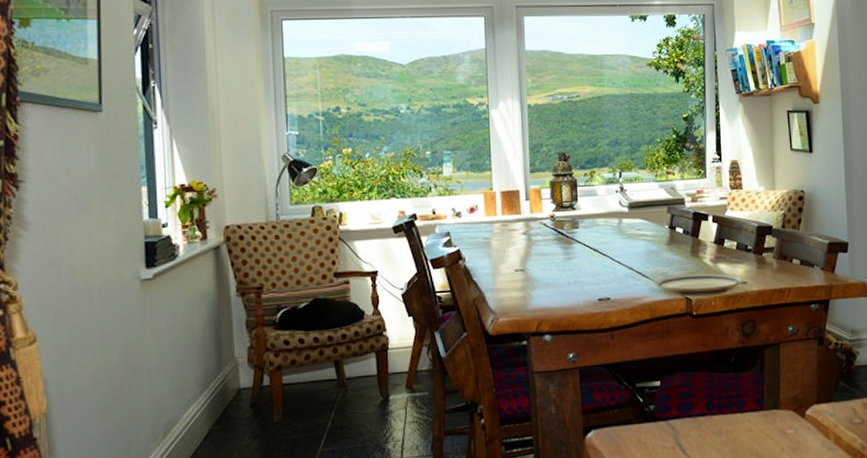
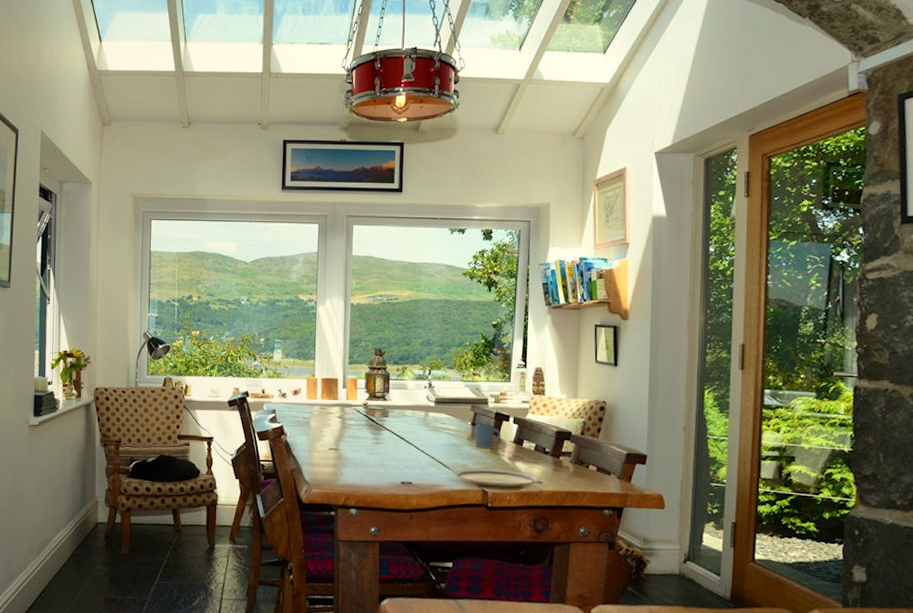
mug: none [673,225,701,253] -> present [475,423,502,449]

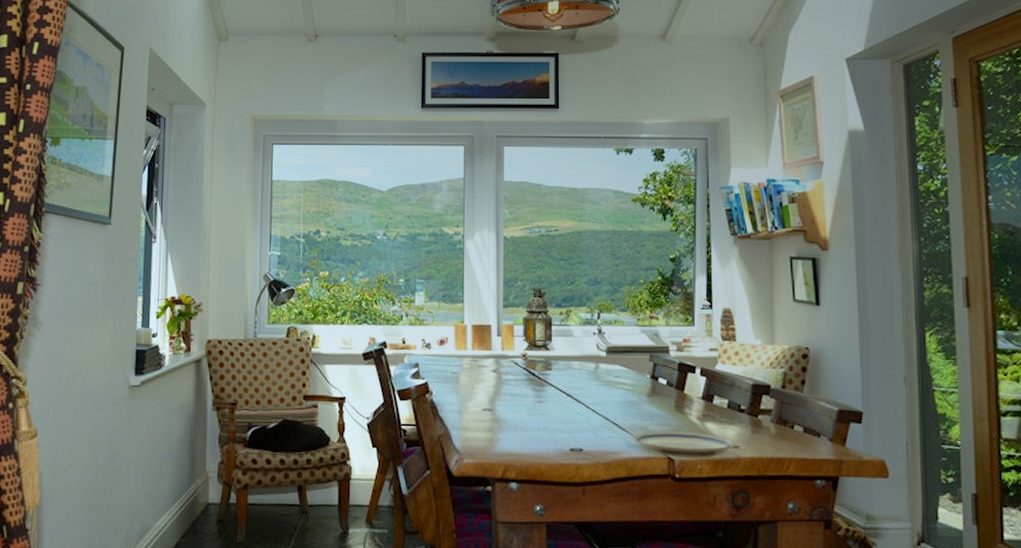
mug: present [475,423,502,449] -> none [655,376,687,407]

